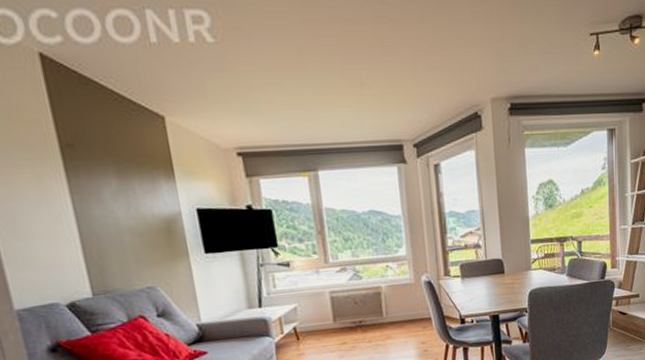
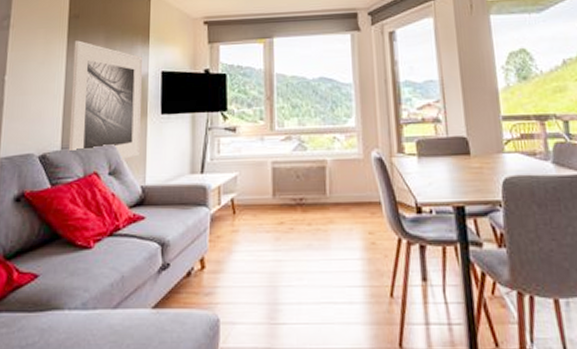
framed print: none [75,175,190,302] -> present [68,40,143,160]

